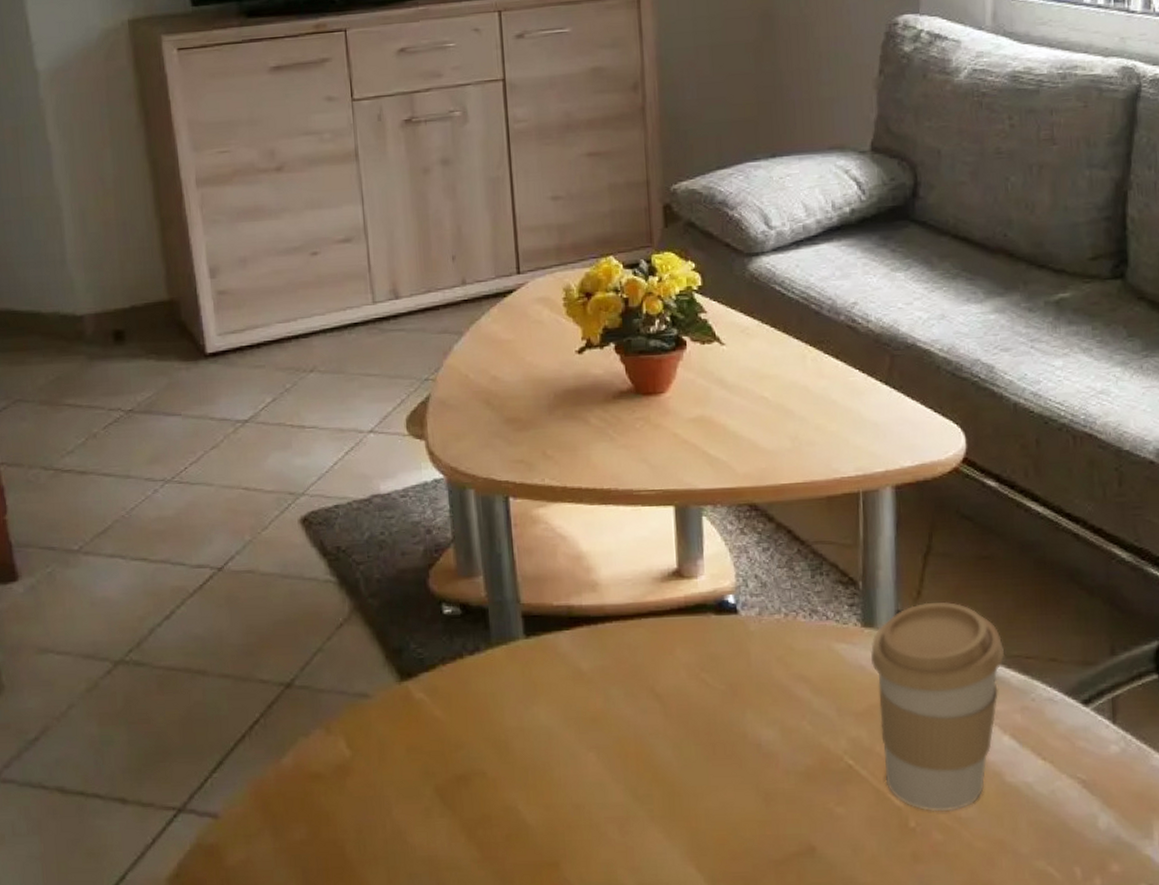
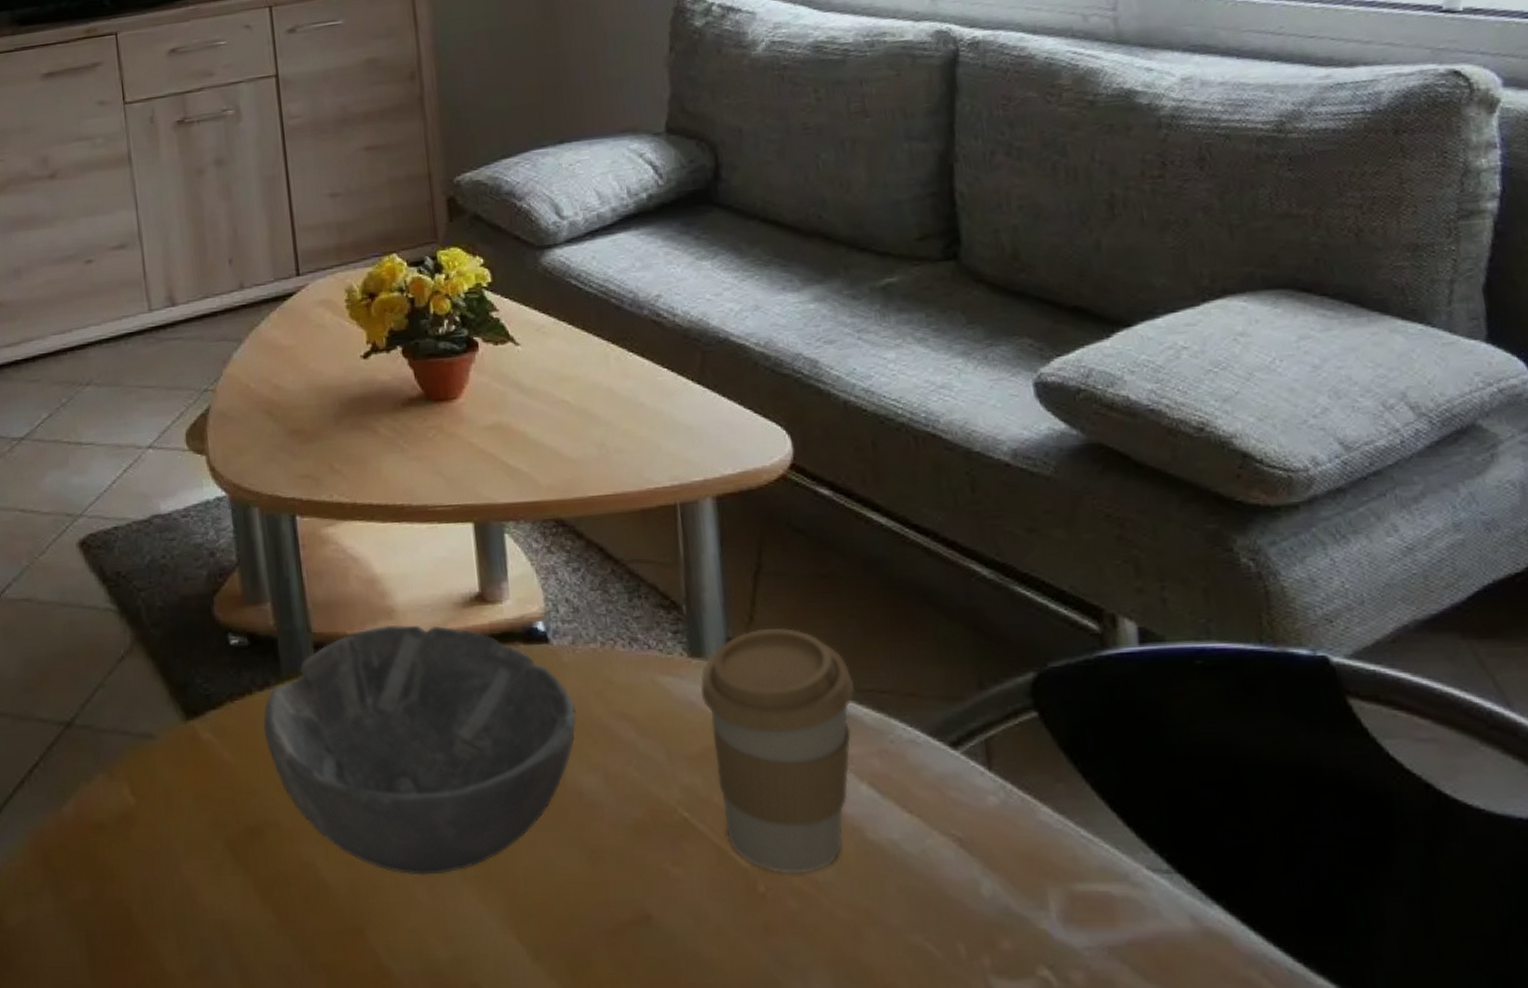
bowl: none [473,597,759,816] -> present [263,625,577,876]

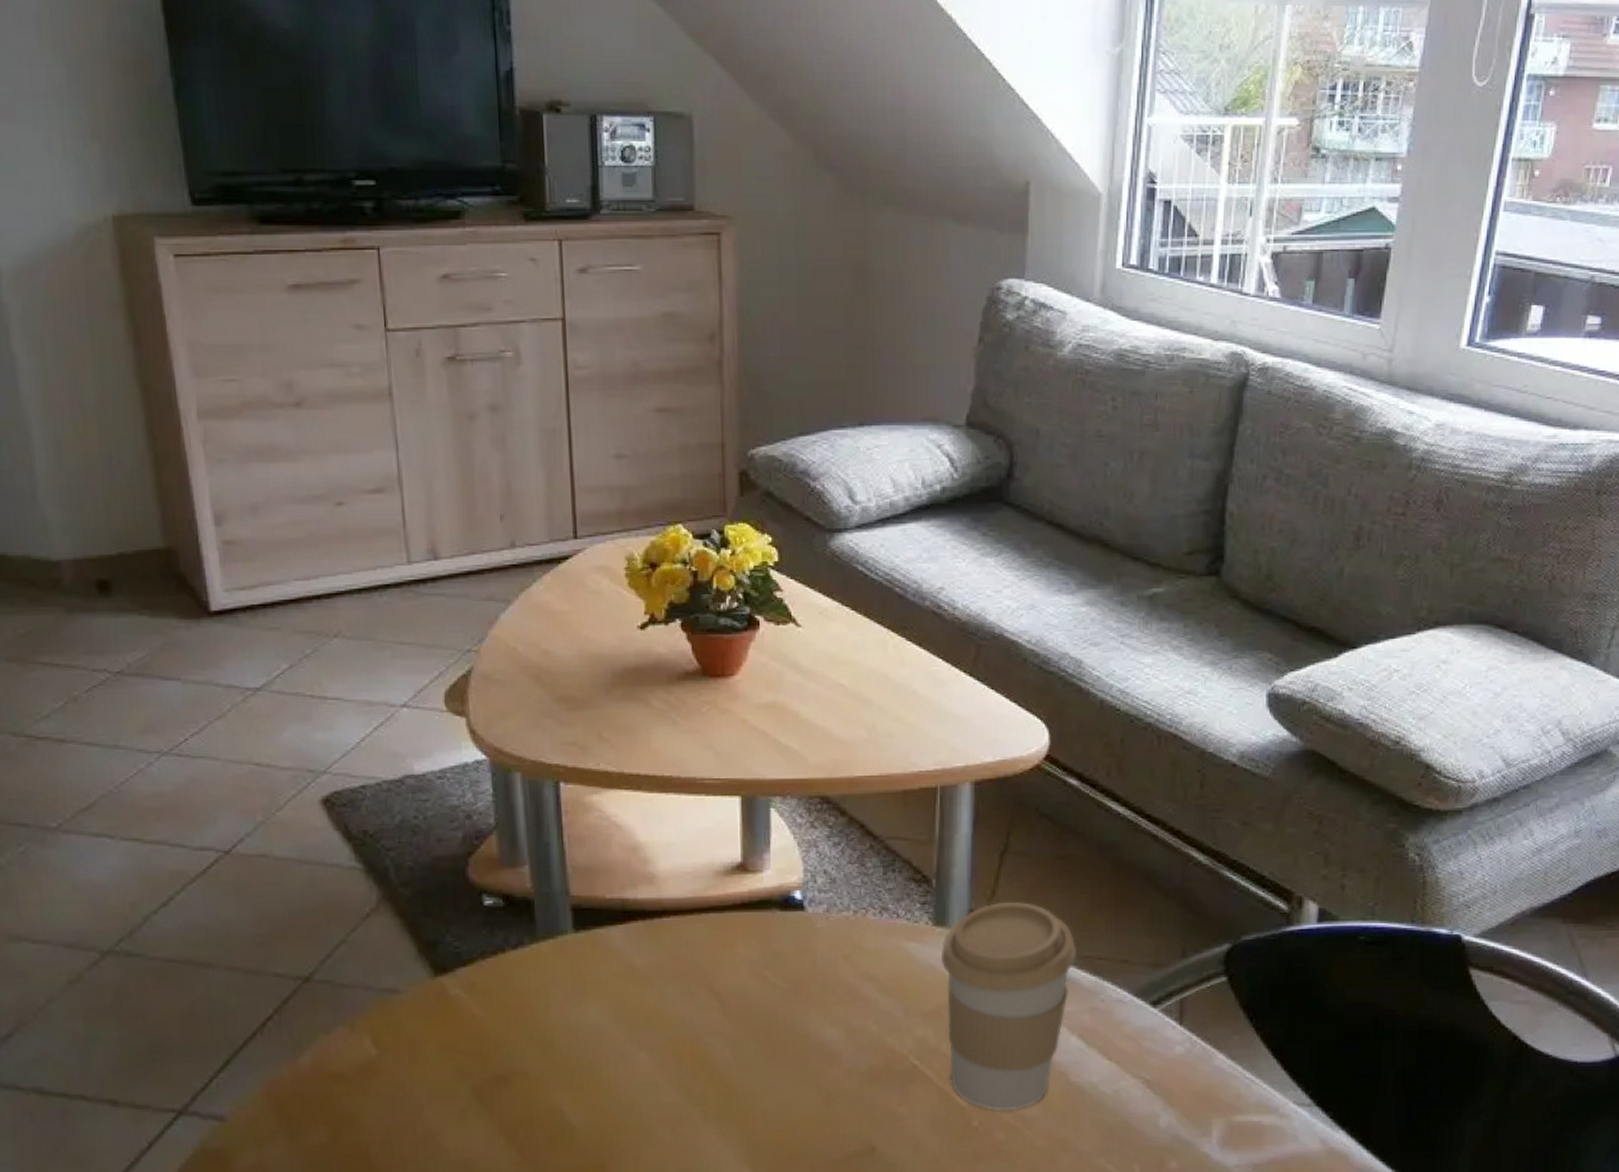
bowl: present [263,625,577,876] -> none [515,890,824,1117]

